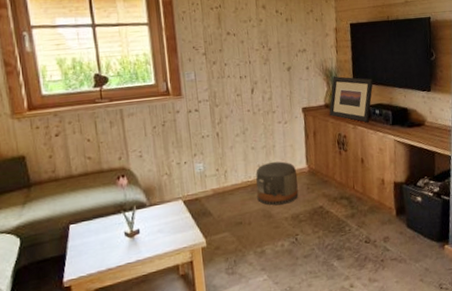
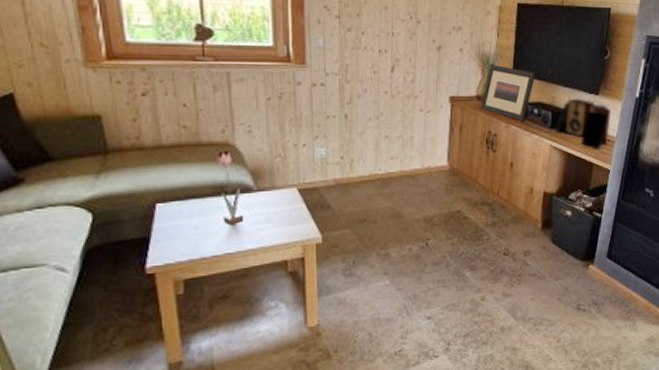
pouf: present [255,161,299,206] -> none [386,156,436,205]
speaker: none [395,96,446,140] -> present [554,98,611,149]

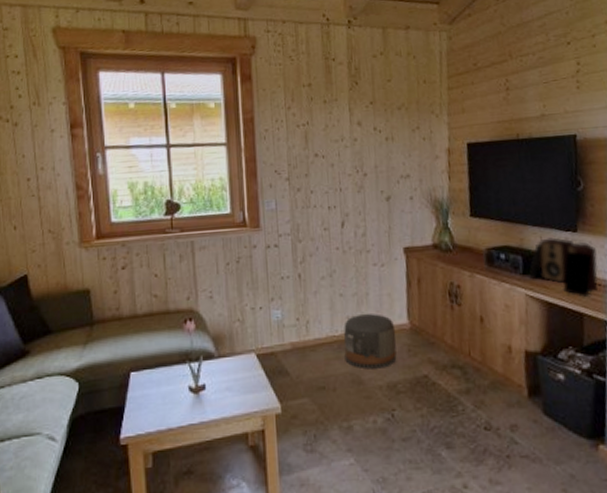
pouf: none [386,156,436,205] -> present [343,314,397,369]
picture frame: present [480,63,536,122] -> none [438,209,498,270]

